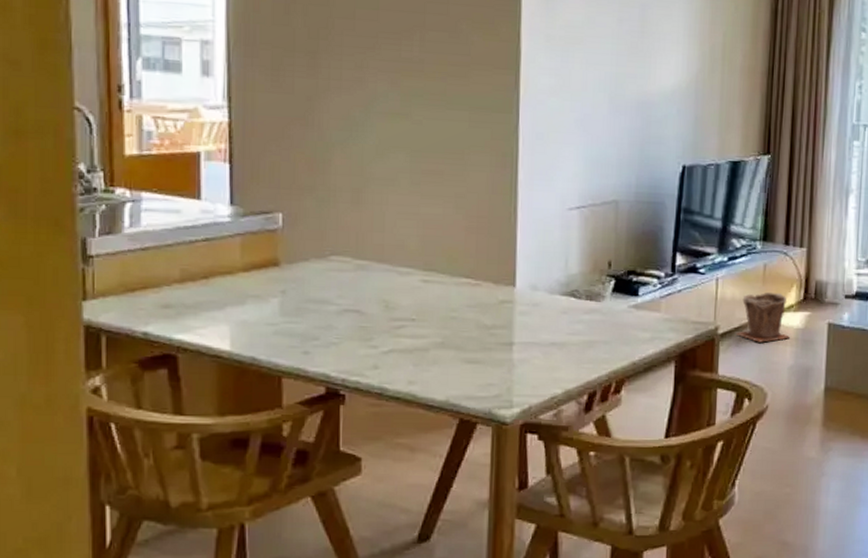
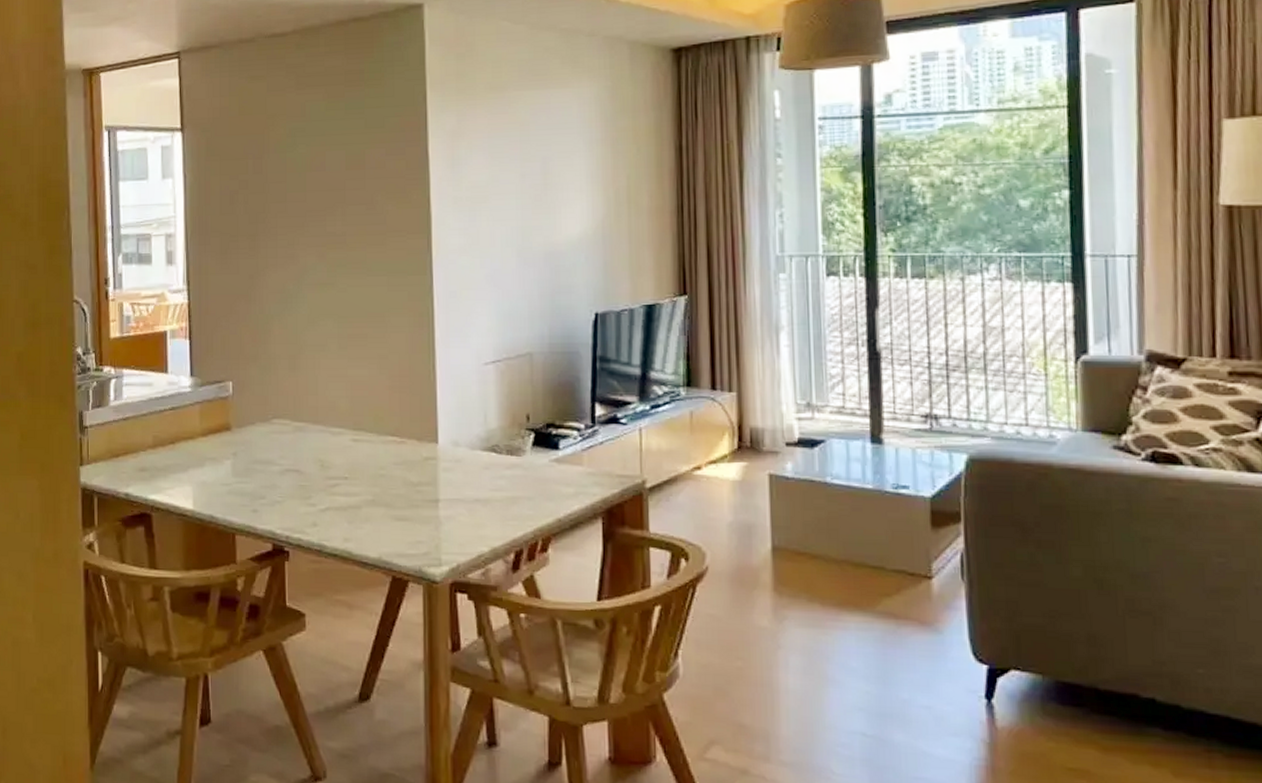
plant pot: present [735,292,791,343] -> none [665,441,727,497]

